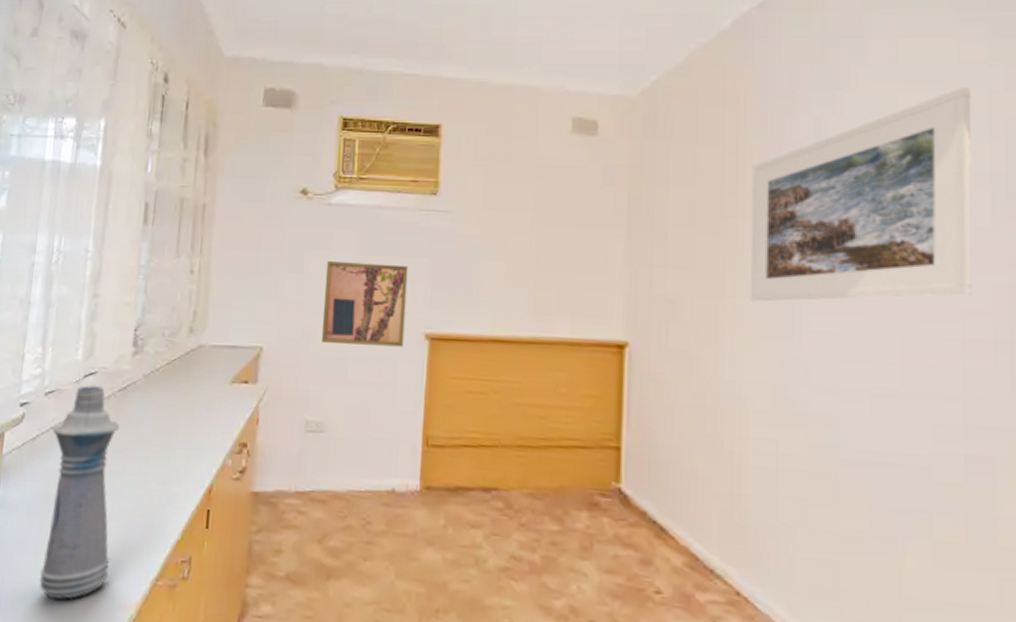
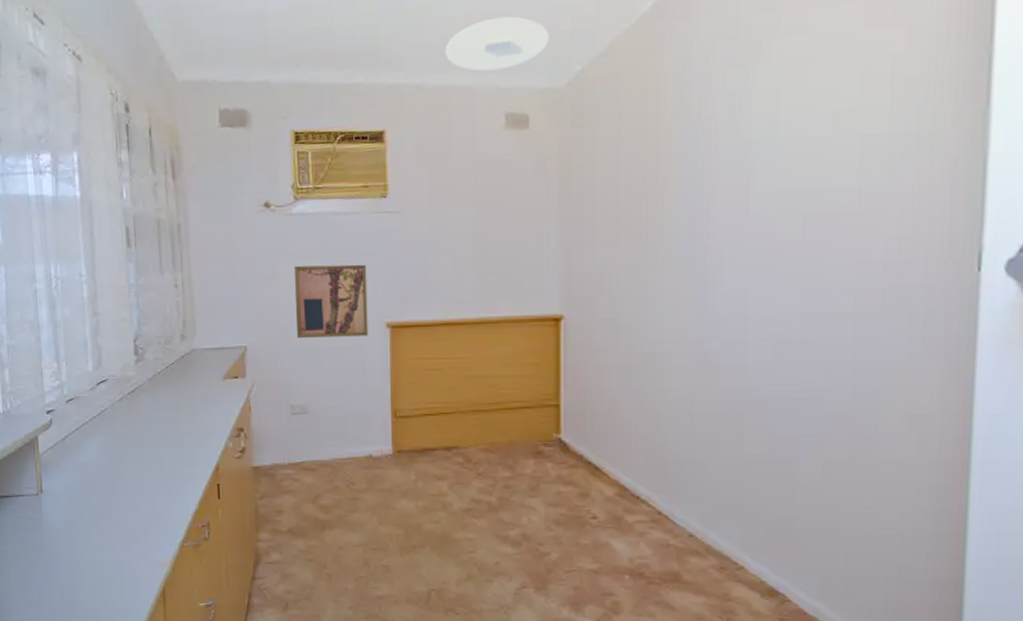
bottle: present [39,384,120,600] -> none [78,390,143,564]
ceiling light: none [511,21,623,73] -> present [445,16,549,72]
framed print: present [749,88,972,302] -> none [669,52,876,270]

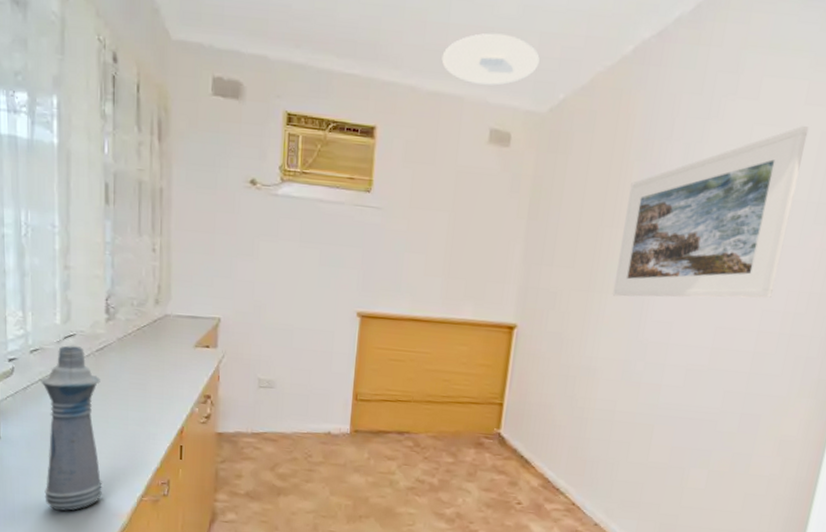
bottle: none [78,390,143,564] -> present [41,345,102,511]
wall art: present [293,264,369,339] -> none [271,247,345,322]
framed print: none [669,52,876,270] -> present [612,126,809,298]

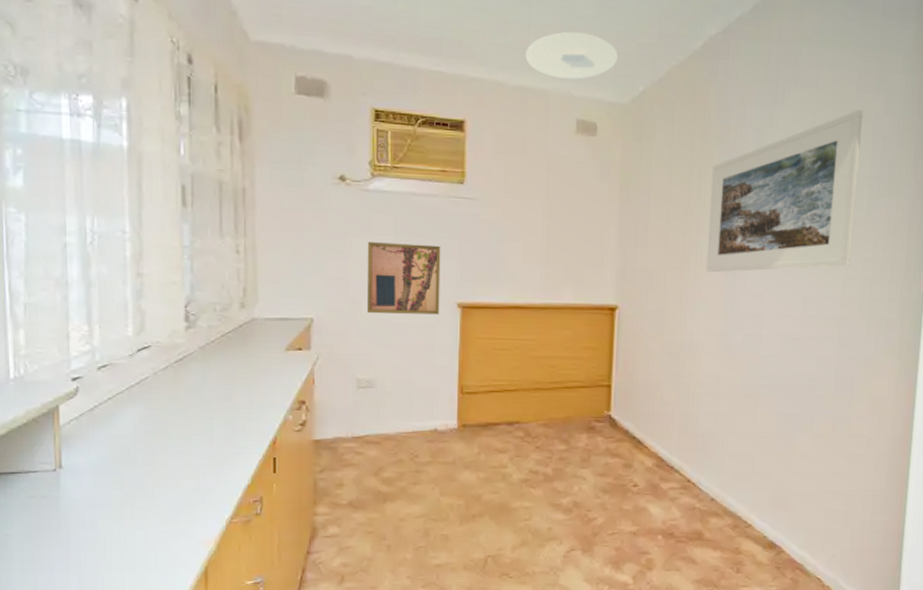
bottle: present [41,345,102,511] -> none [111,357,185,545]
wall art: none [271,247,345,322] -> present [366,242,441,315]

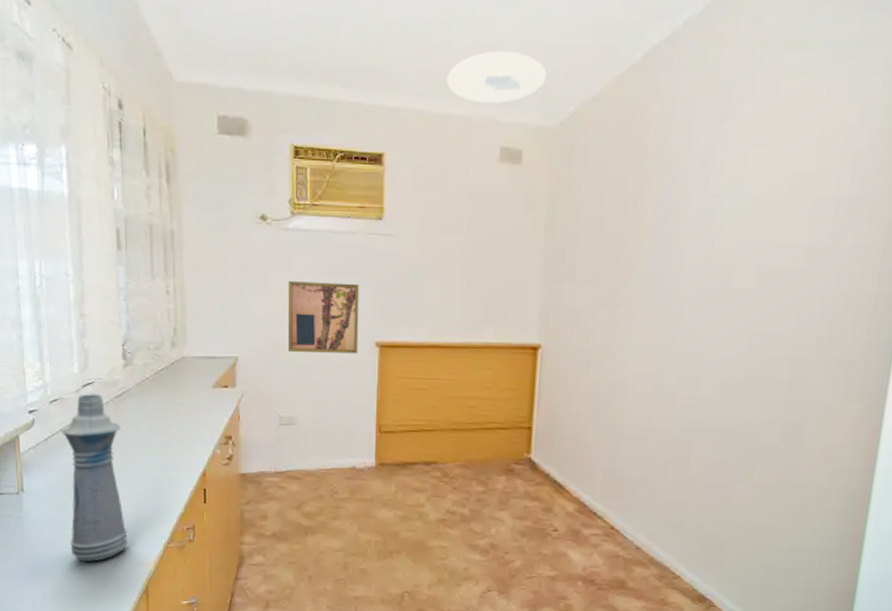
bottle: none [111,357,185,545] -> present [61,393,127,563]
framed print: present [705,110,864,273] -> none [638,121,833,309]

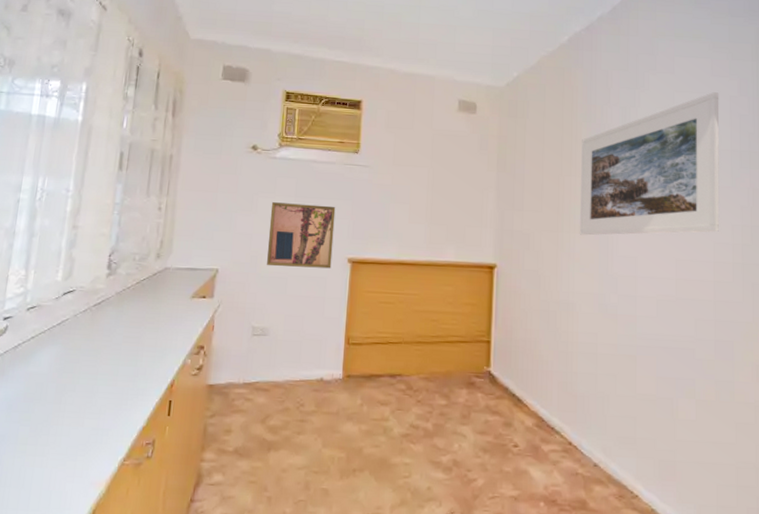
bottle: present [61,393,127,563] -> none [18,301,94,483]
ceiling light: present [446,51,547,103] -> none [415,29,494,67]
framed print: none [638,121,833,309] -> present [579,92,720,236]

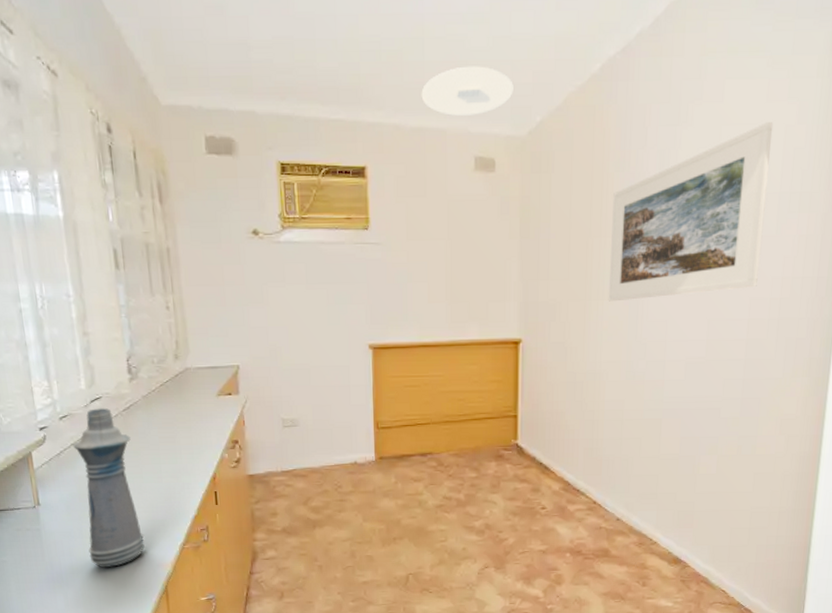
bottle: none [18,301,94,483] -> present [73,407,145,568]
wall art: present [267,202,336,269] -> none [282,291,353,359]
ceiling light: none [415,29,494,67] -> present [421,66,514,116]

